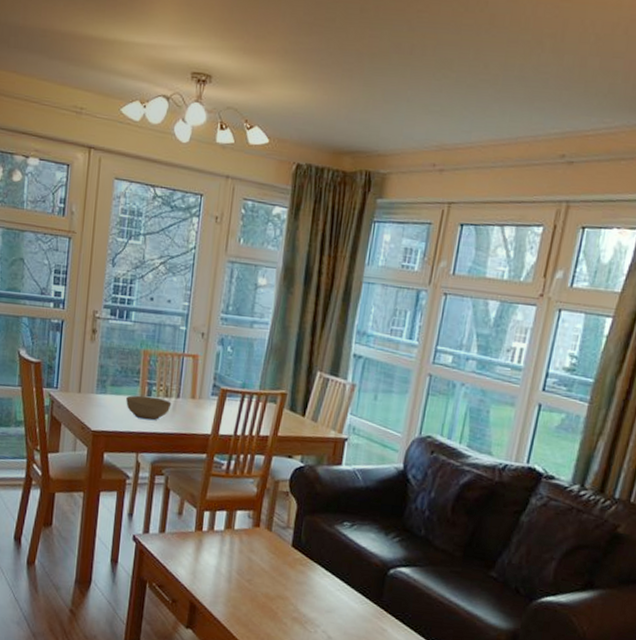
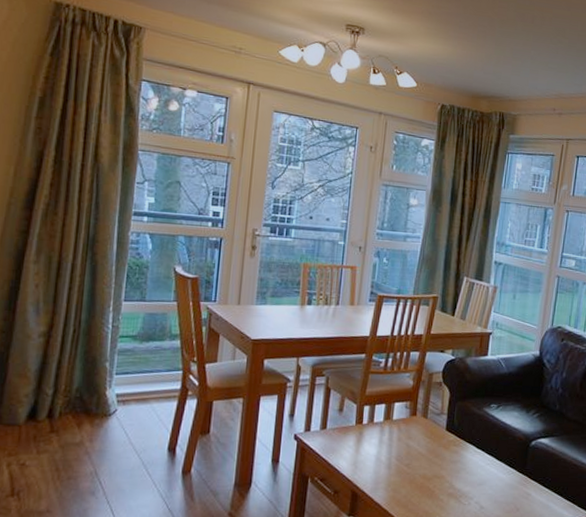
bowl: present [126,395,172,421] -> none [286,304,331,327]

